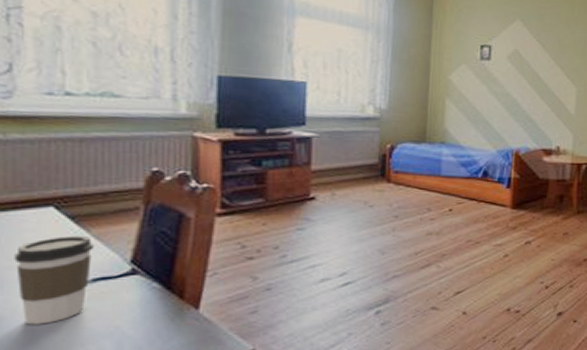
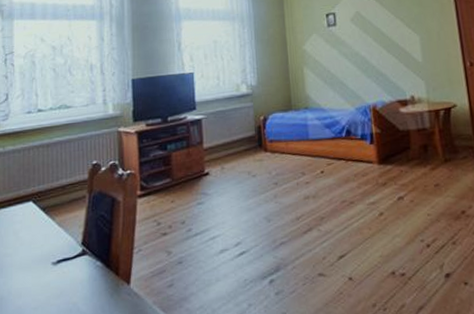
coffee cup: present [14,235,94,325] -> none [9,223,57,304]

